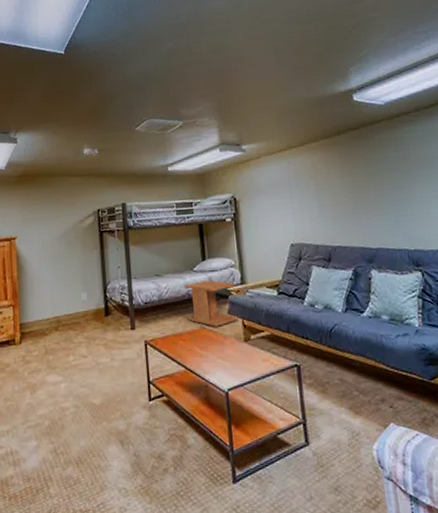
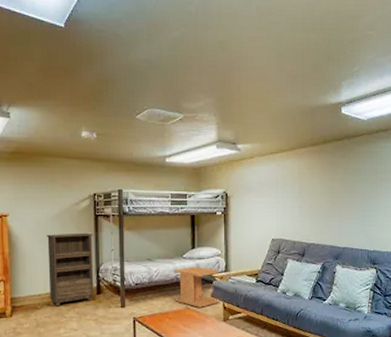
bookshelf: none [52,250,103,331] -> present [46,232,94,307]

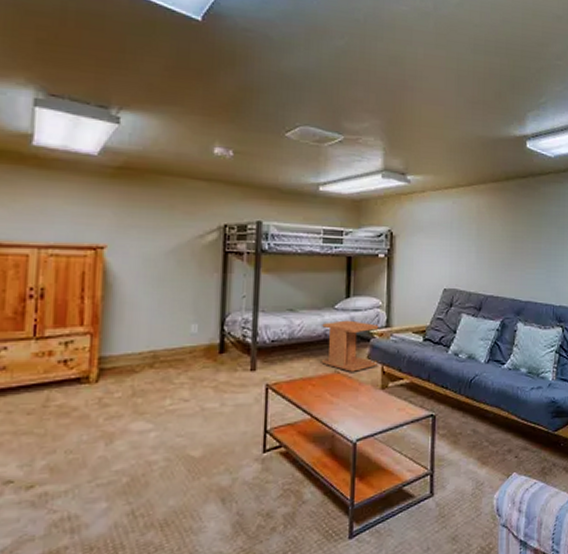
bookshelf: present [46,232,94,307] -> none [155,273,219,369]

